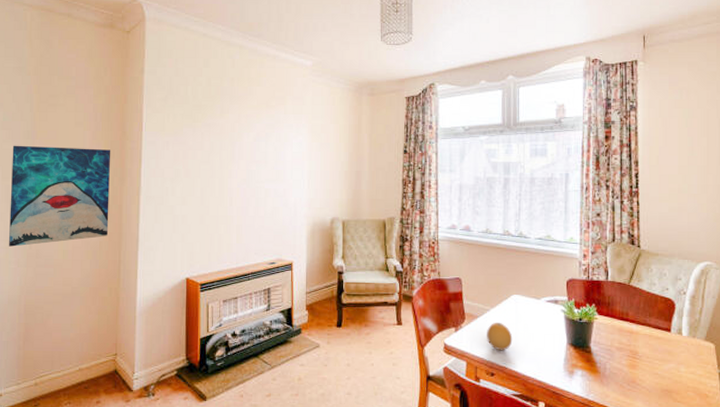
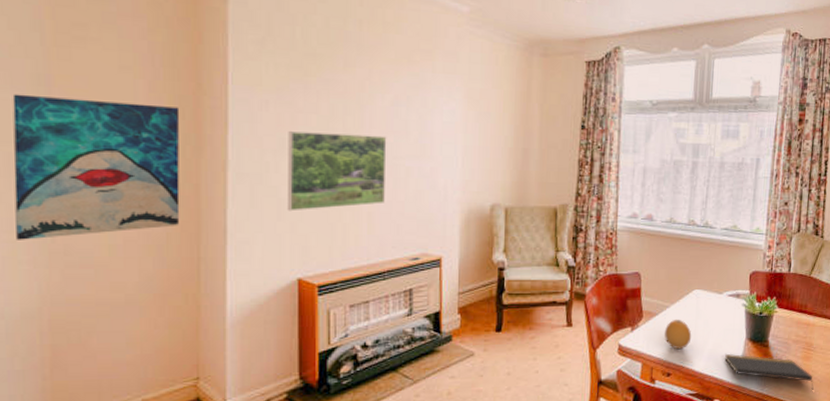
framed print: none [179,164,251,225] -> present [286,131,387,212]
notepad: none [546,357,643,399] -> present [724,353,814,390]

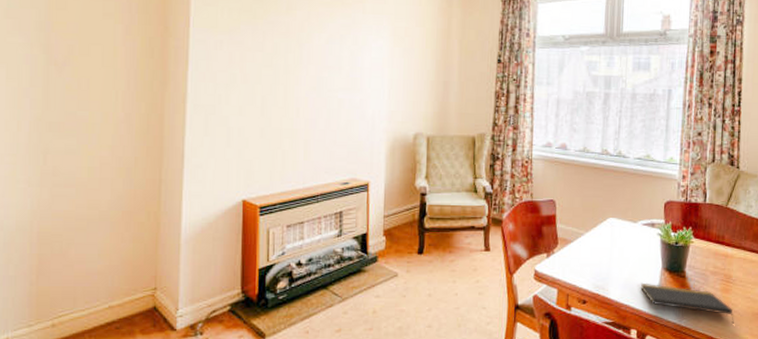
wall art: present [12,94,180,240] -> none [16,38,150,162]
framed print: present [286,131,387,212] -> none [235,68,322,139]
fruit: present [664,319,692,350] -> none [579,246,607,277]

